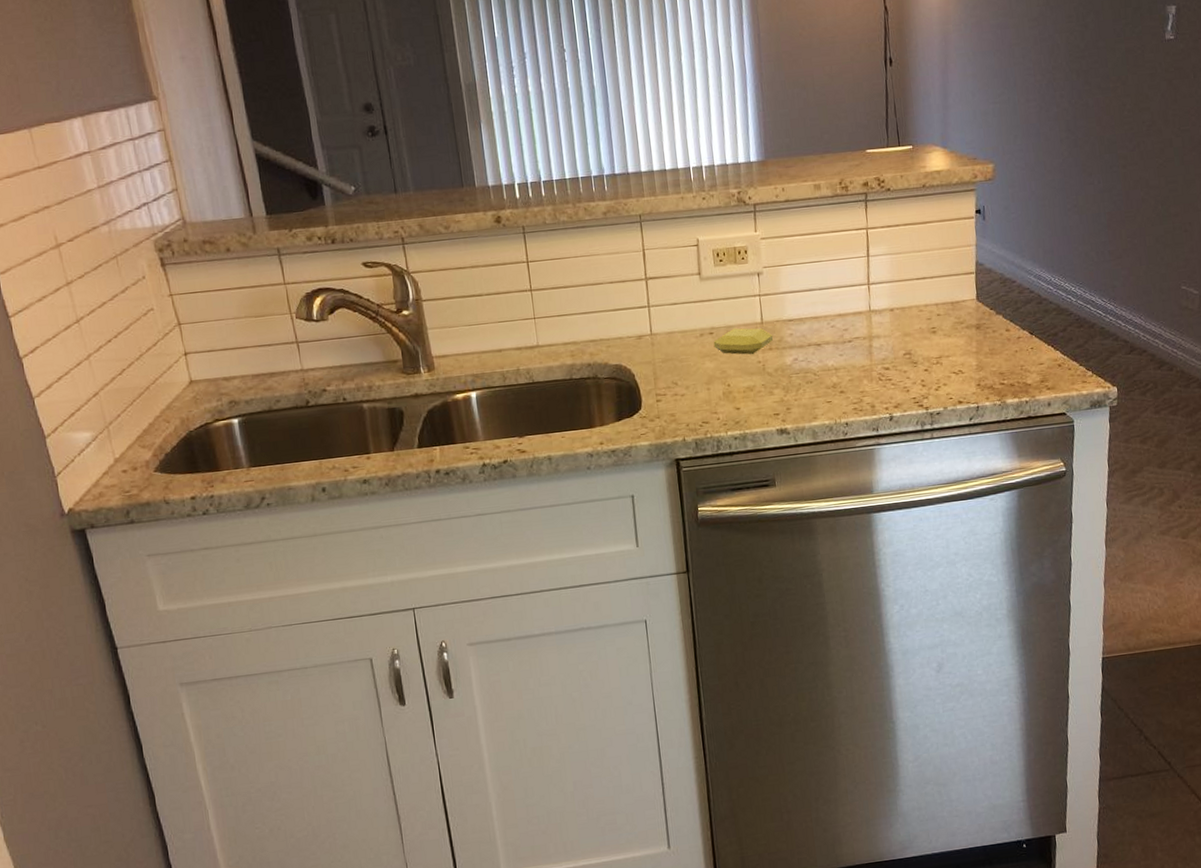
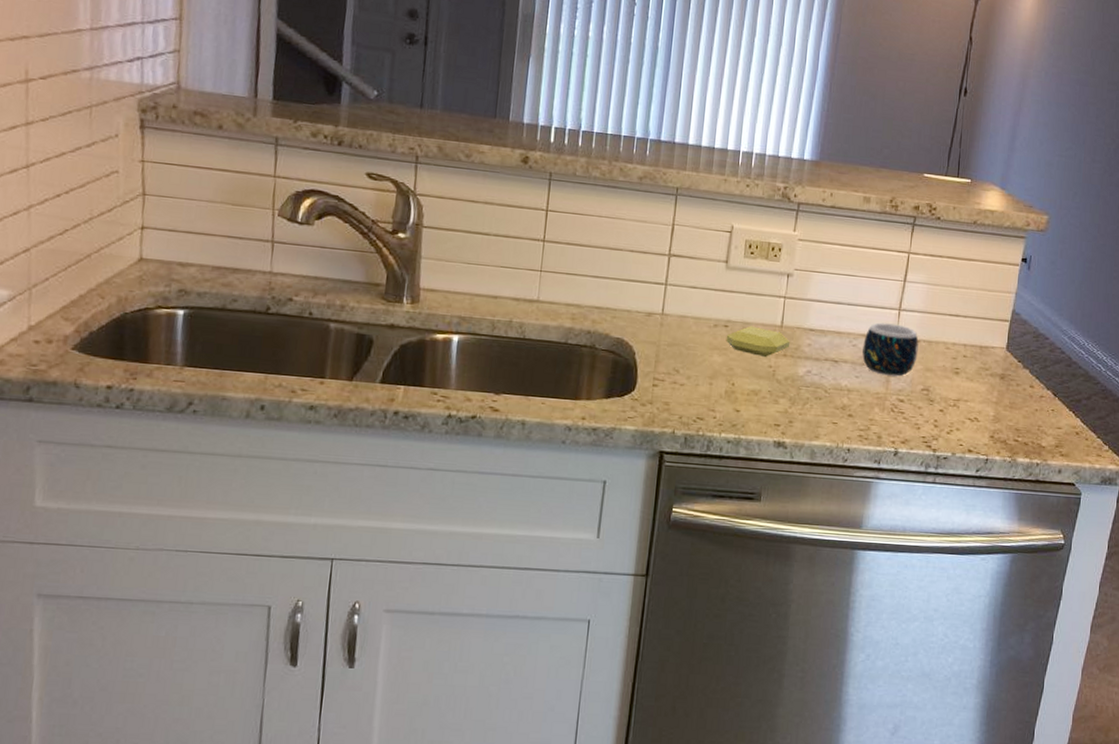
mug: none [840,298,894,349] -> present [862,322,919,377]

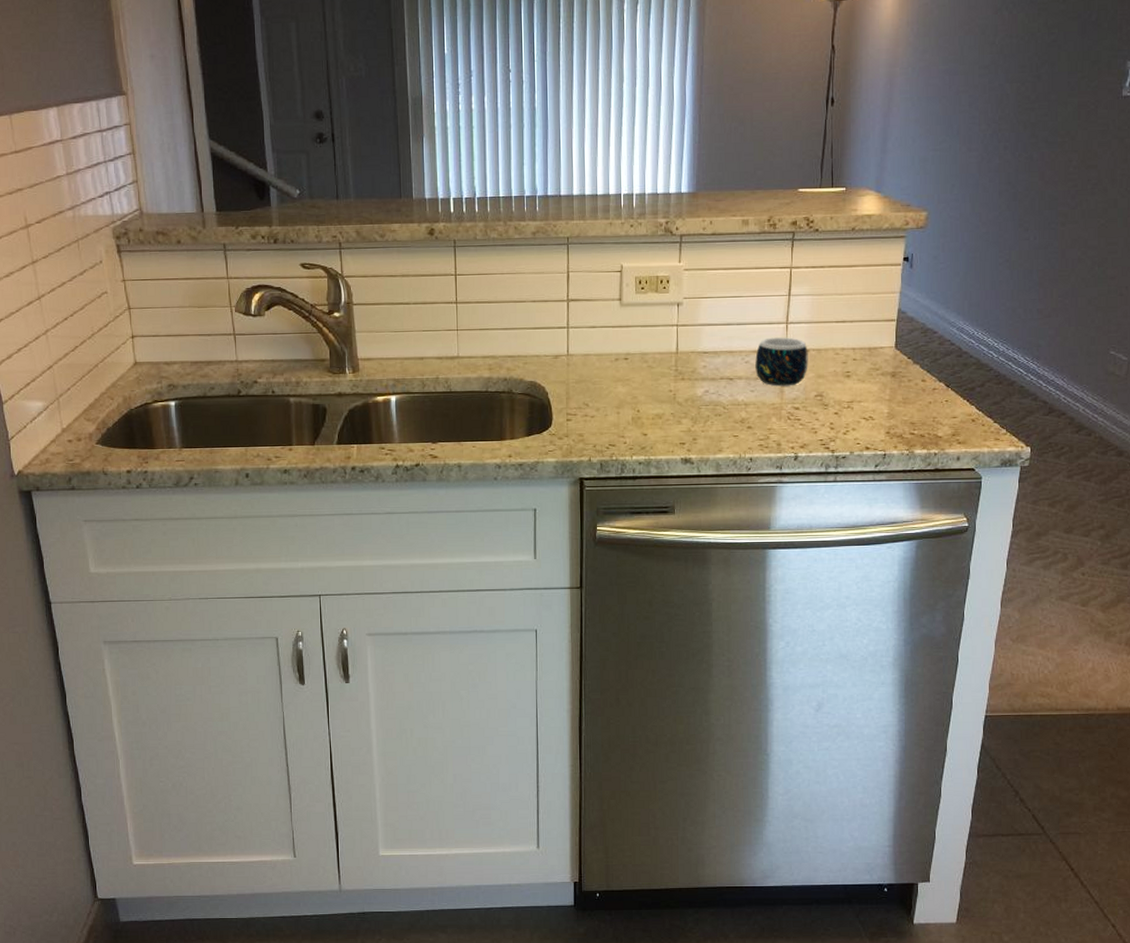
soap bar: present [726,325,791,358] -> none [627,355,687,383]

